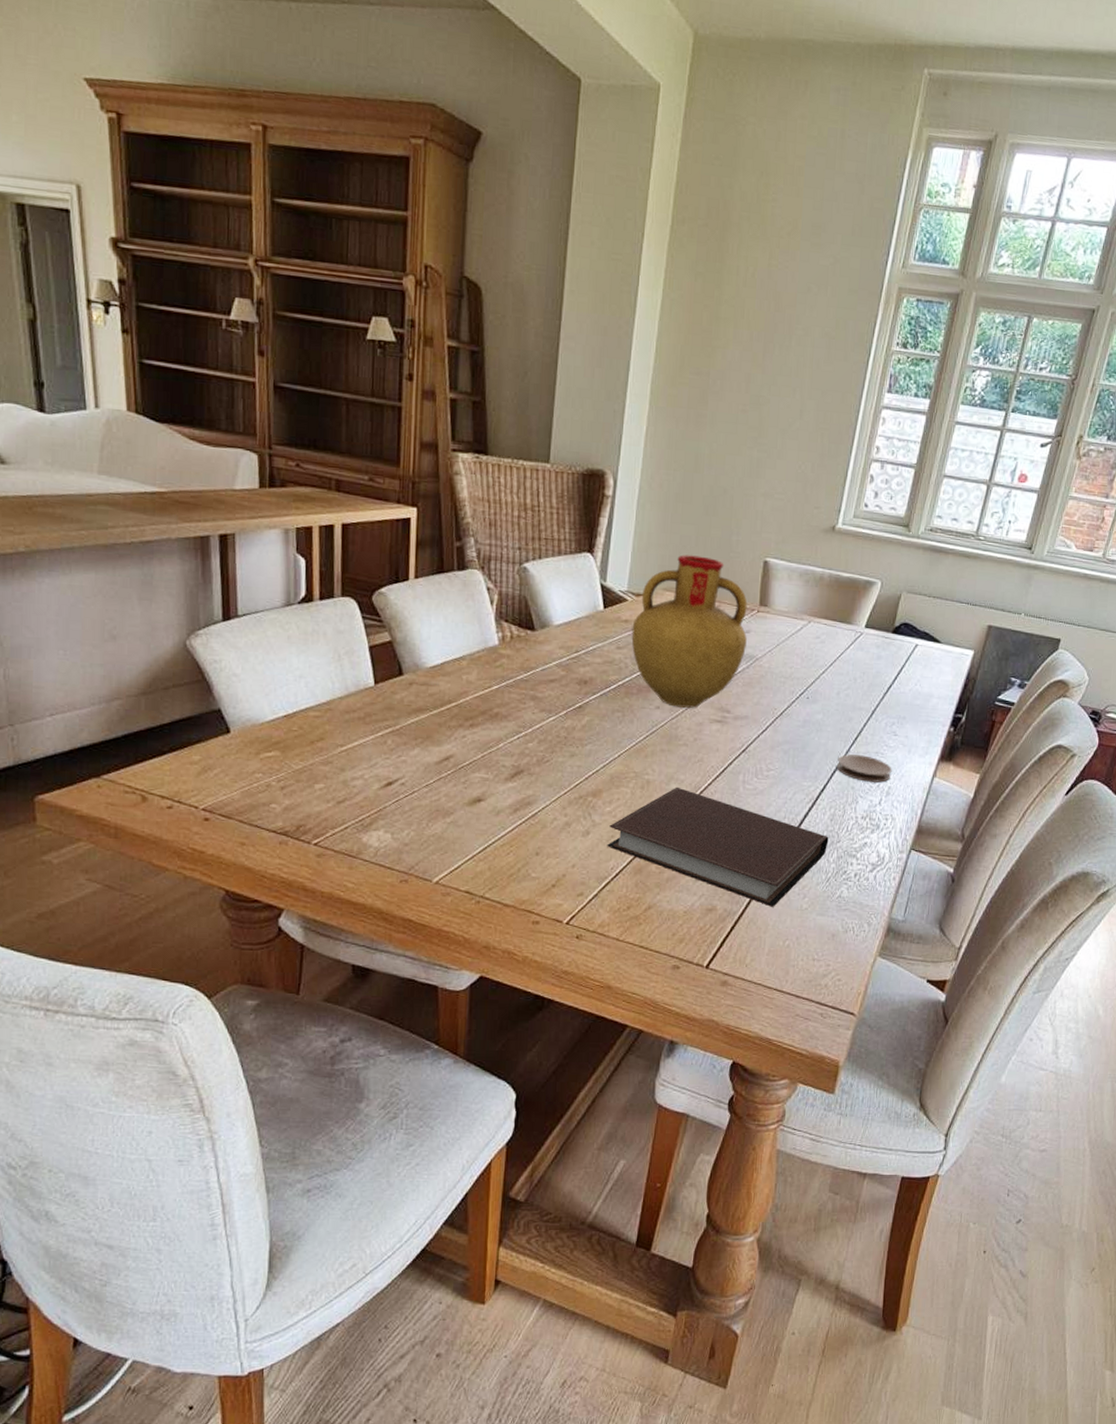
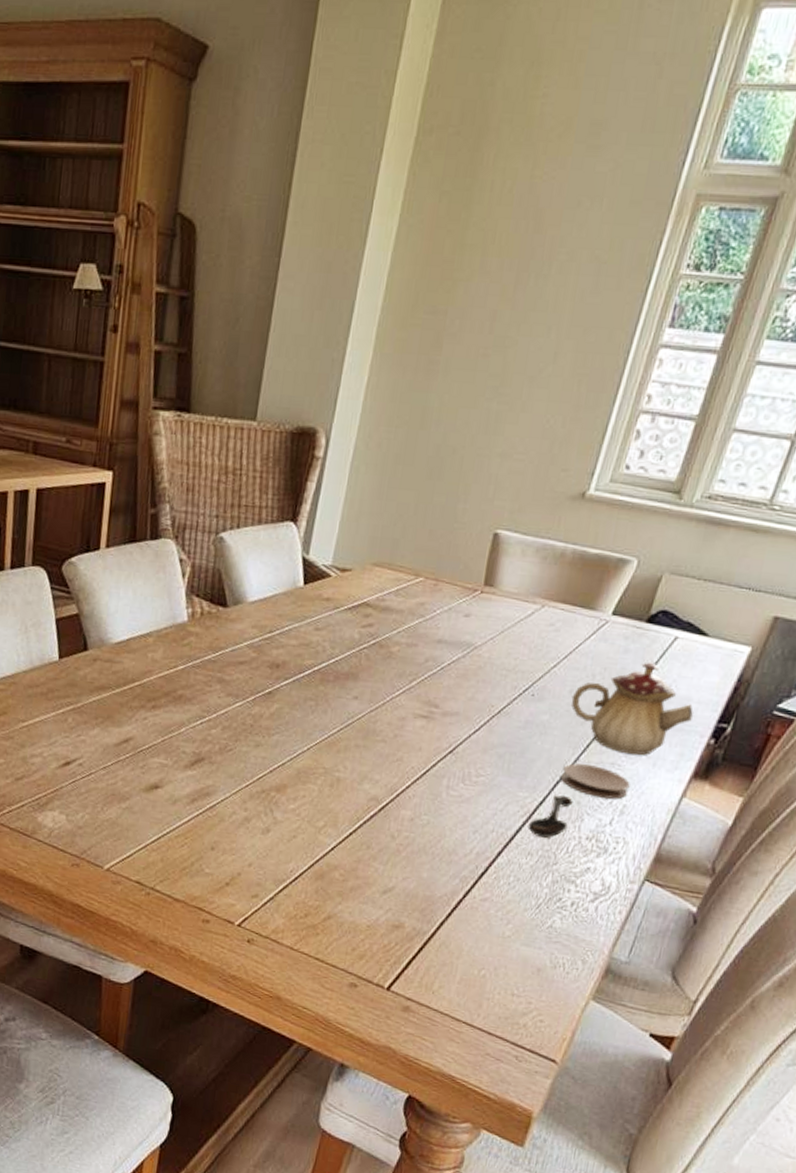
notebook: present [607,786,829,907] -> none [288,787,544,931]
vase: present [631,555,748,708] -> none [332,525,470,700]
spoon: none [813,782,848,821] -> present [528,795,573,839]
teapot: none [839,666,935,745] -> present [571,662,693,756]

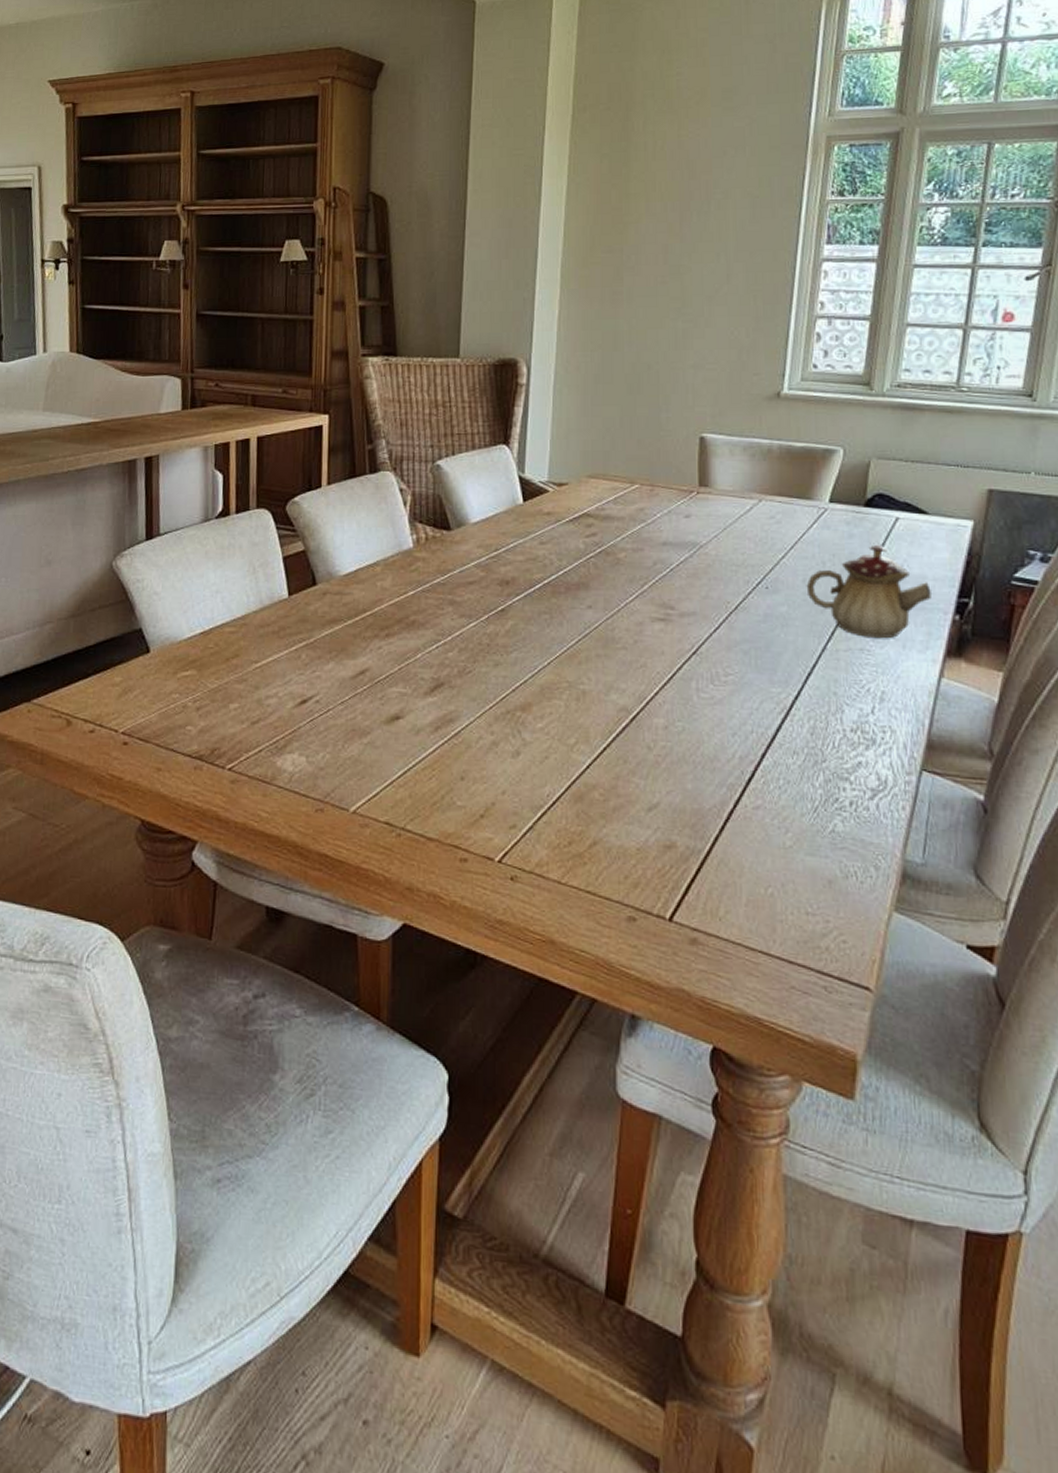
spoon: present [528,795,573,839] -> none [787,688,829,735]
coaster: present [560,763,630,799] -> none [811,653,884,686]

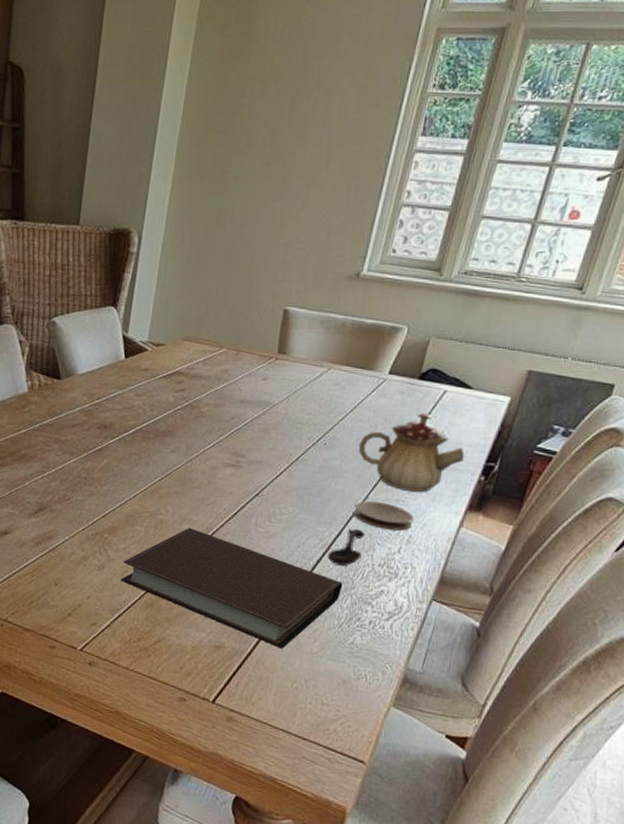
notebook: none [541,697,811,844] -> present [120,527,343,649]
spoon: none [787,688,829,735] -> present [327,529,365,567]
coaster: none [811,653,884,686] -> present [353,501,414,531]

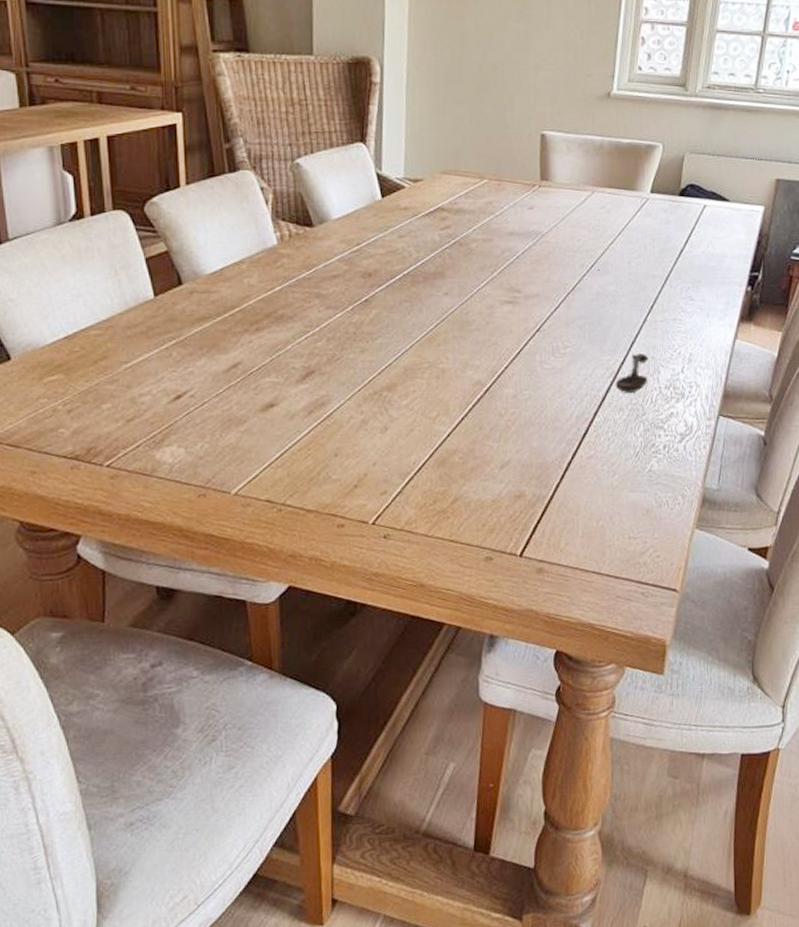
notebook: present [120,527,343,649] -> none [407,373,634,488]
coaster: present [353,501,414,531] -> none [634,323,692,350]
teapot: present [358,412,464,493] -> none [631,229,730,310]

